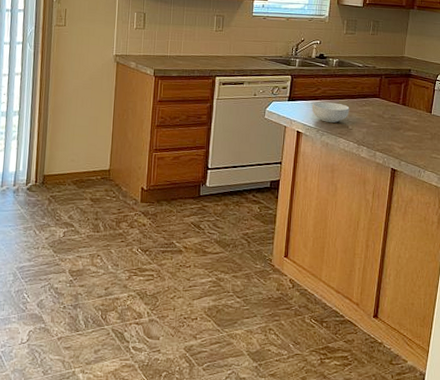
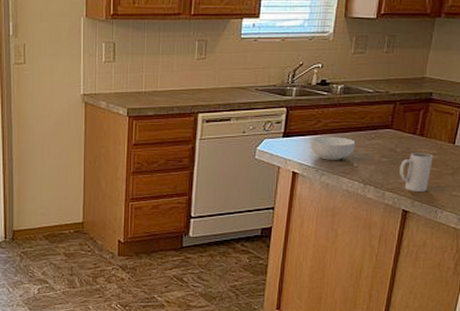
mug: none [387,119,415,153] -> present [399,153,433,192]

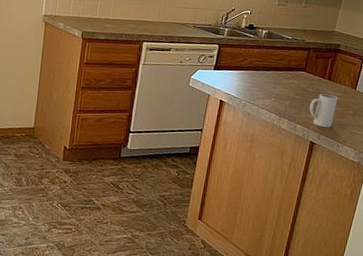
cereal bowl: present [310,137,356,160] -> none [236,72,275,94]

